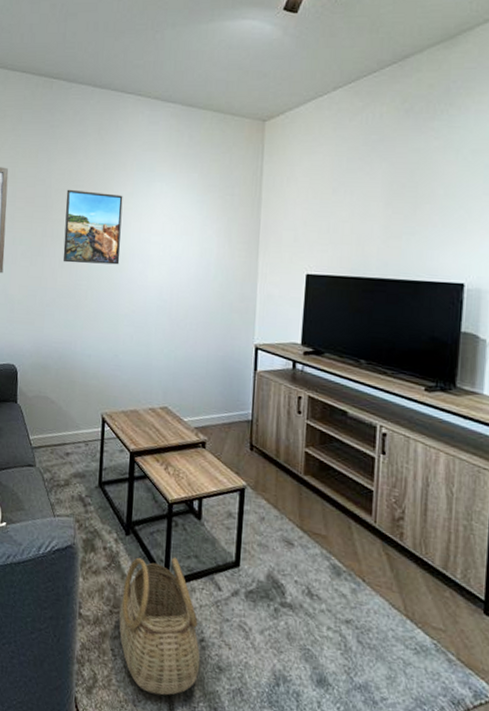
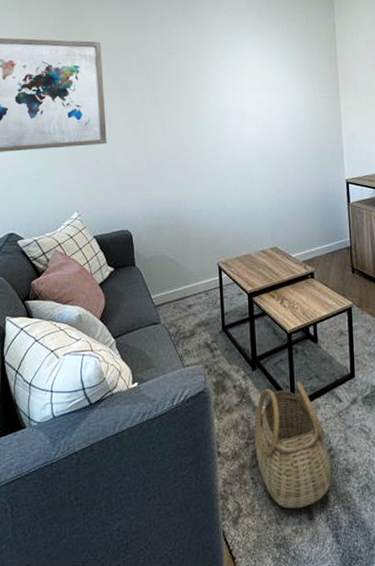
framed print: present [63,189,123,265] -> none [160,57,218,127]

